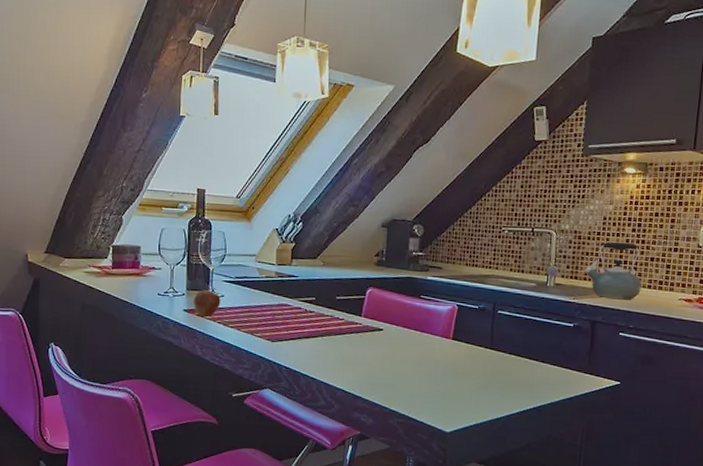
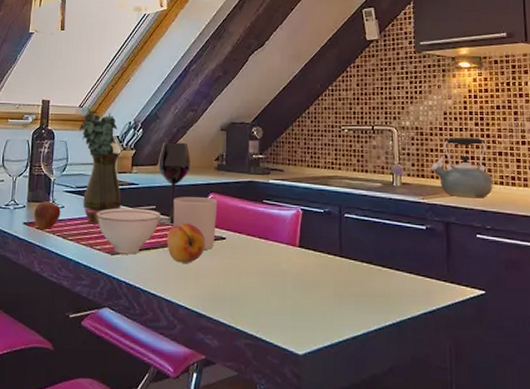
vase: none [237,198,282,314] -> present [79,107,122,225]
bowl: none [257,298,320,342] -> present [97,208,161,255]
wineglass: none [317,236,351,316] -> present [158,142,190,225]
fruit: none [326,314,364,351] -> present [167,223,206,263]
mug: none [332,290,376,340] -> present [173,197,218,250]

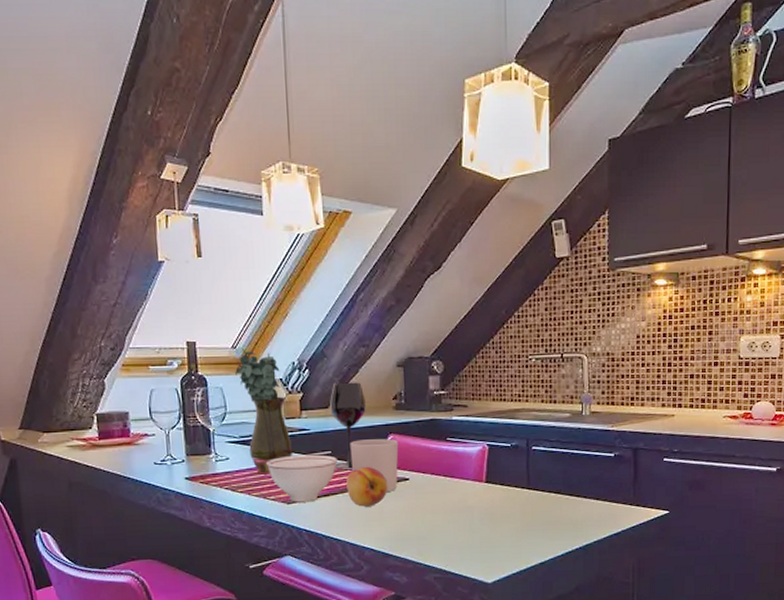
fruit: present [34,198,61,229] -> none [195,449,226,483]
kettle: present [431,137,493,198] -> none [621,360,683,423]

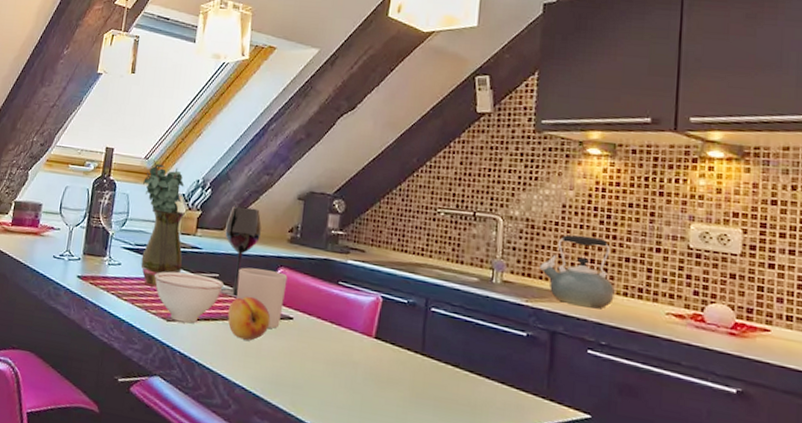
kettle: none [621,360,683,423] -> present [540,234,615,309]

